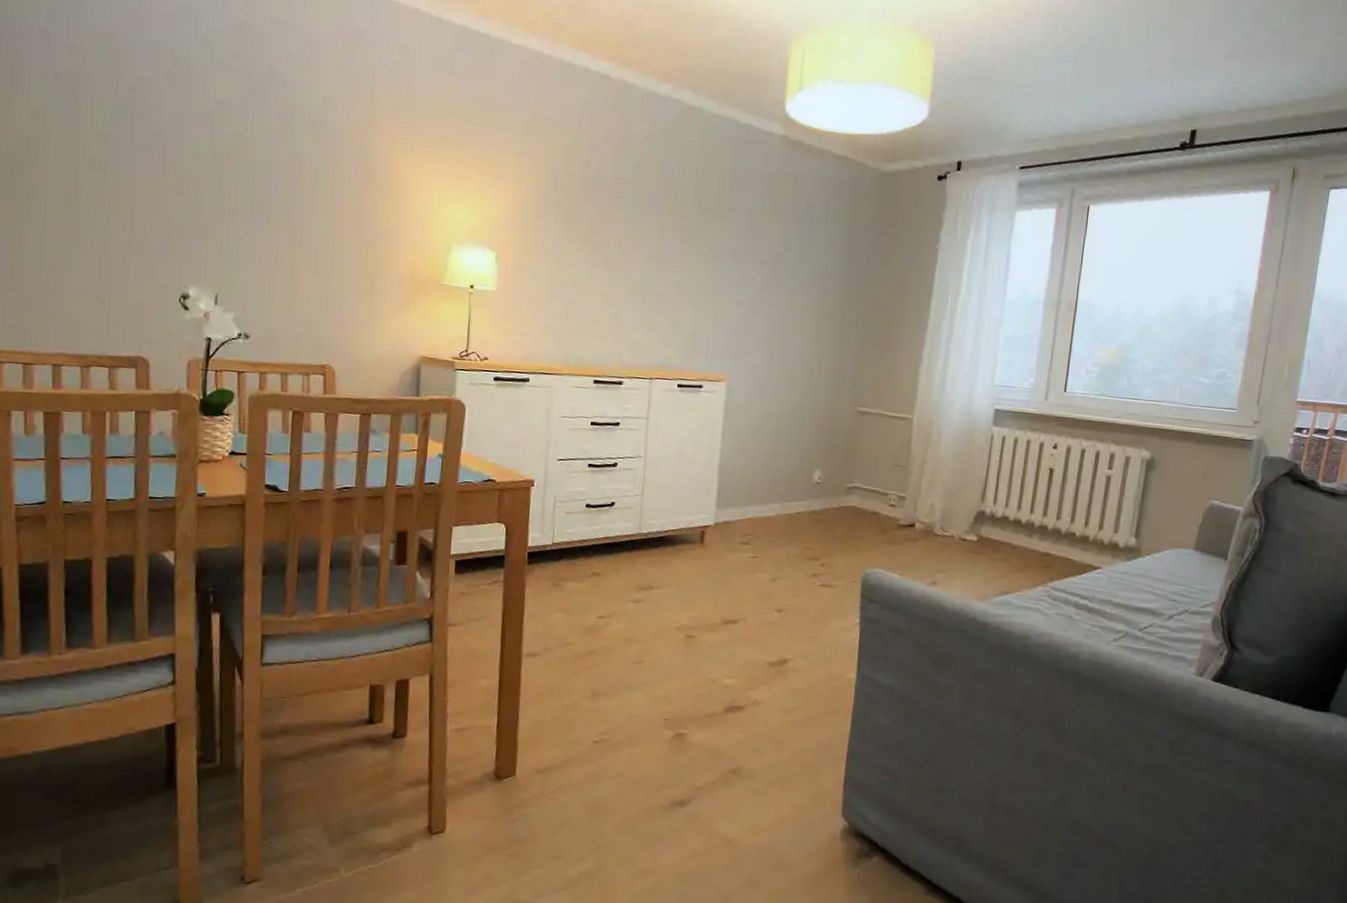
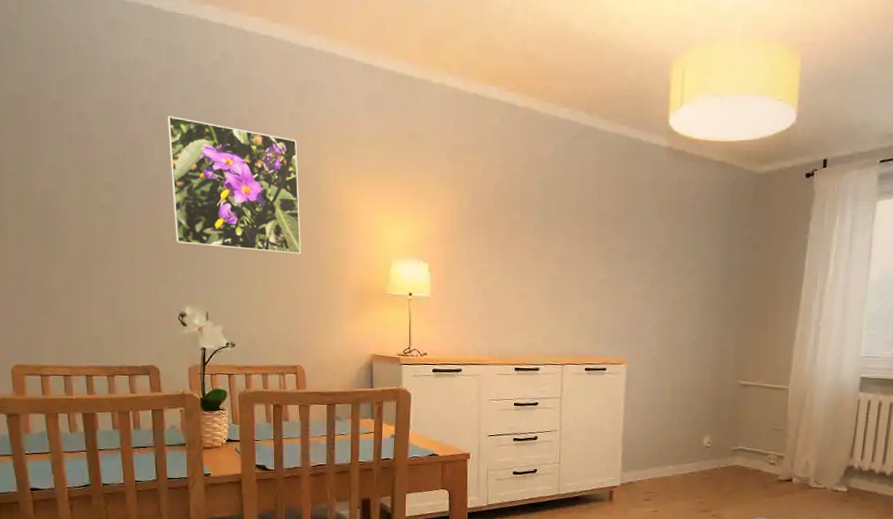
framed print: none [182,58,344,233] -> present [167,116,301,256]

